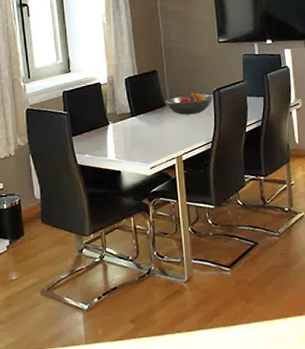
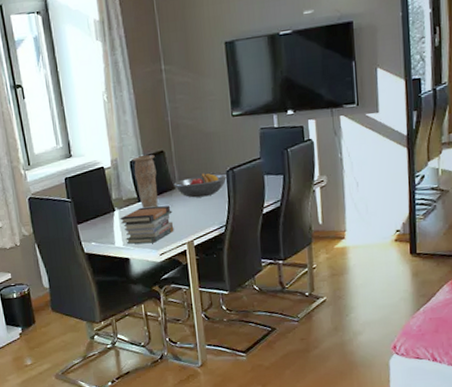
book stack: none [113,121,164,158] -> present [120,206,174,244]
vase: none [127,73,150,123] -> present [132,155,158,208]

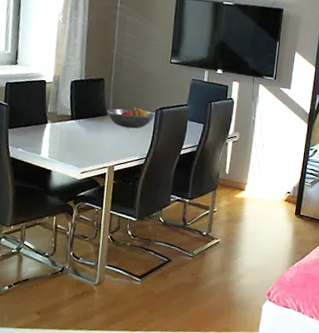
book stack: present [120,206,174,244] -> none [50,125,101,161]
vase: present [132,155,158,208] -> none [72,78,95,129]

